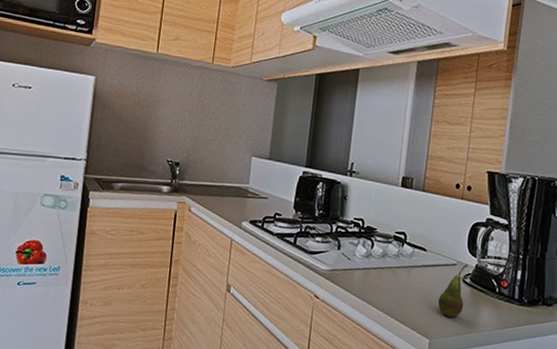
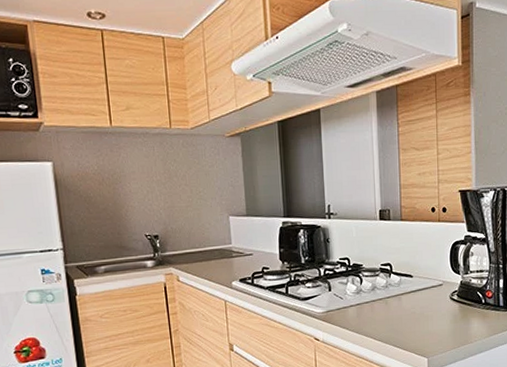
fruit: present [438,264,469,318] -> none [431,282,455,334]

